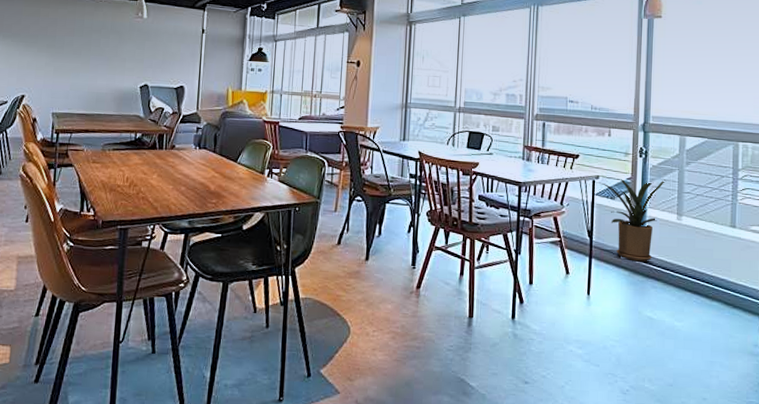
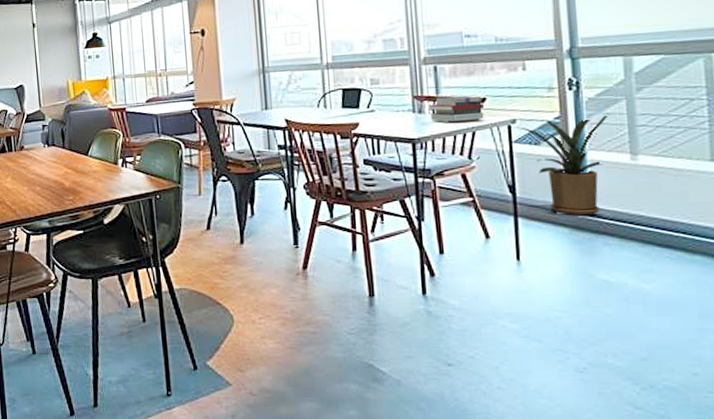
books: none [535,149,577,174] -> present [428,95,484,123]

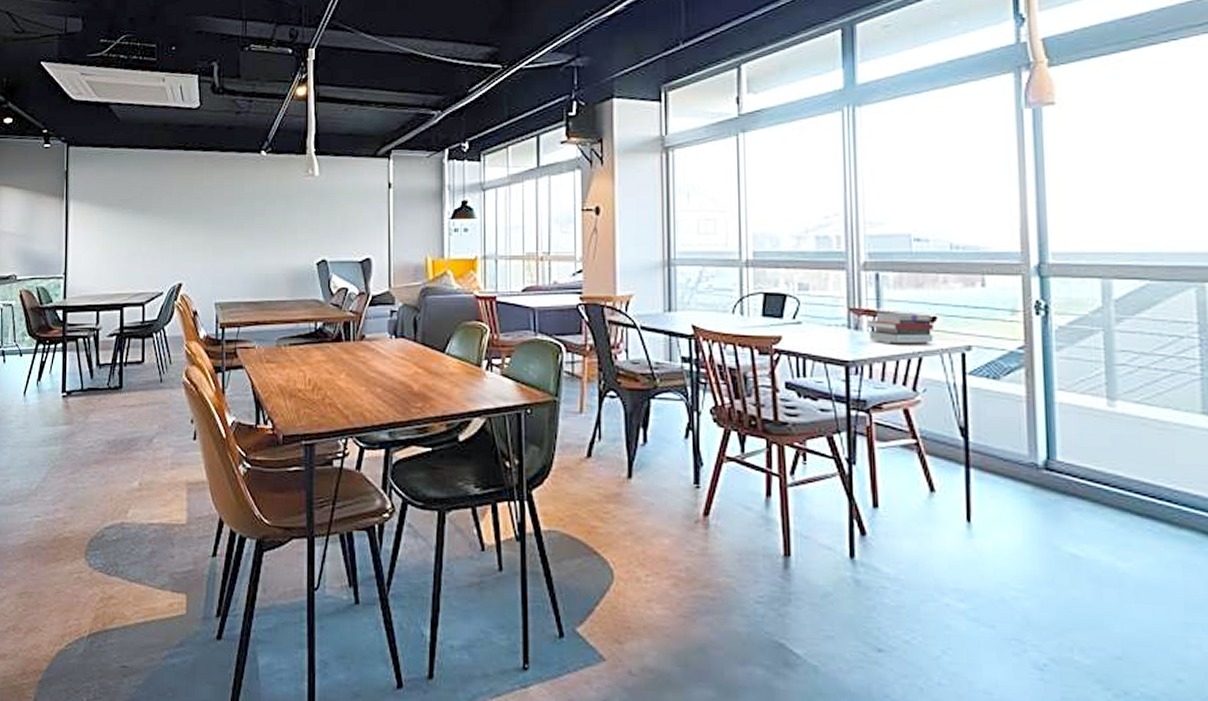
house plant: present [513,113,610,216] -> none [967,346,1084,472]

